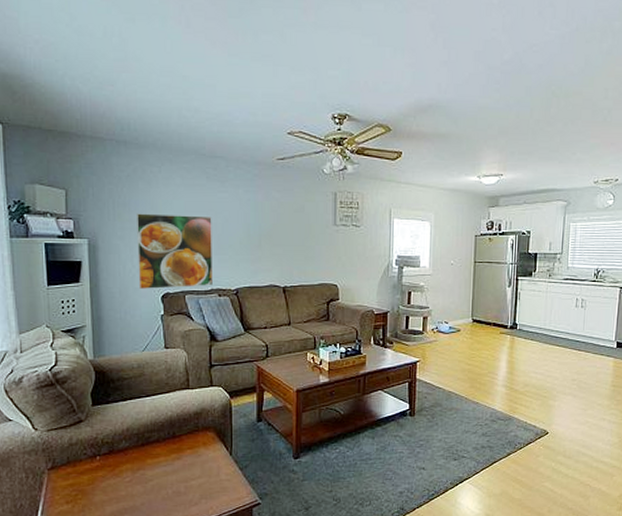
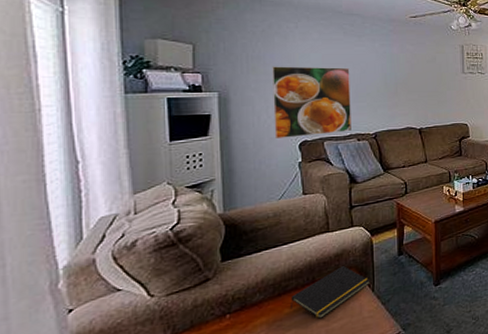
notepad: none [152,425,228,474] -> present [289,266,370,319]

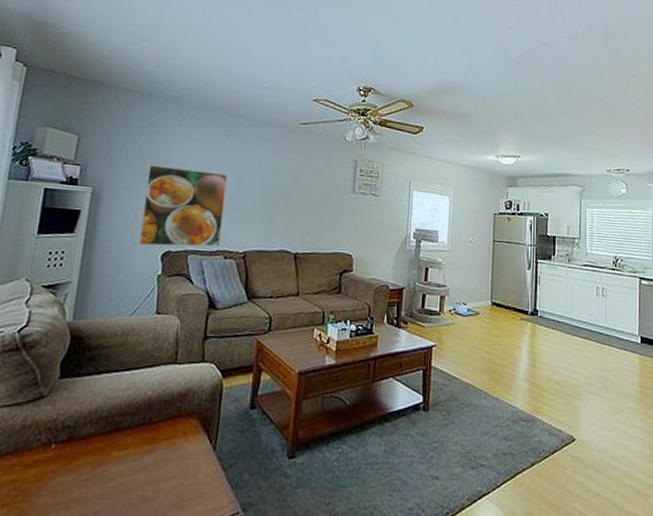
notepad: present [289,266,370,319] -> none [118,410,213,472]

